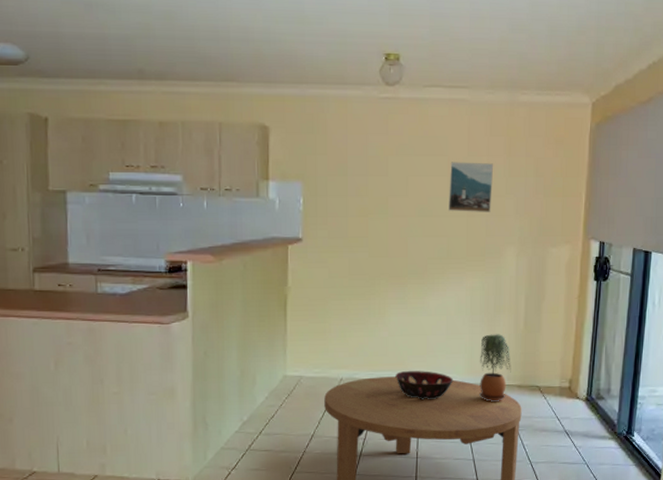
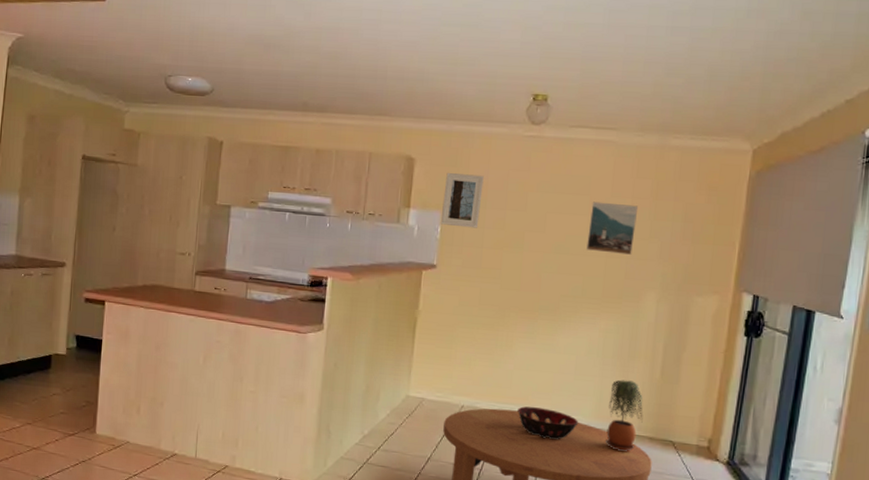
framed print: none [302,141,343,197] -> present [440,173,484,228]

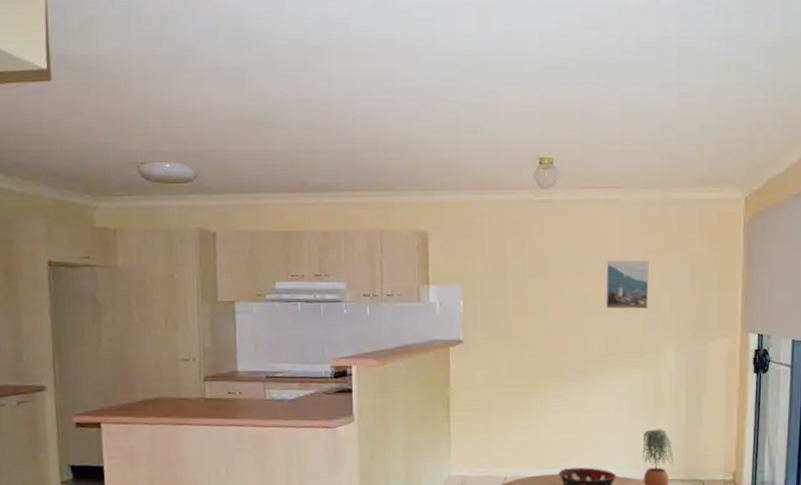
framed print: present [440,173,484,228] -> none [461,244,501,299]

